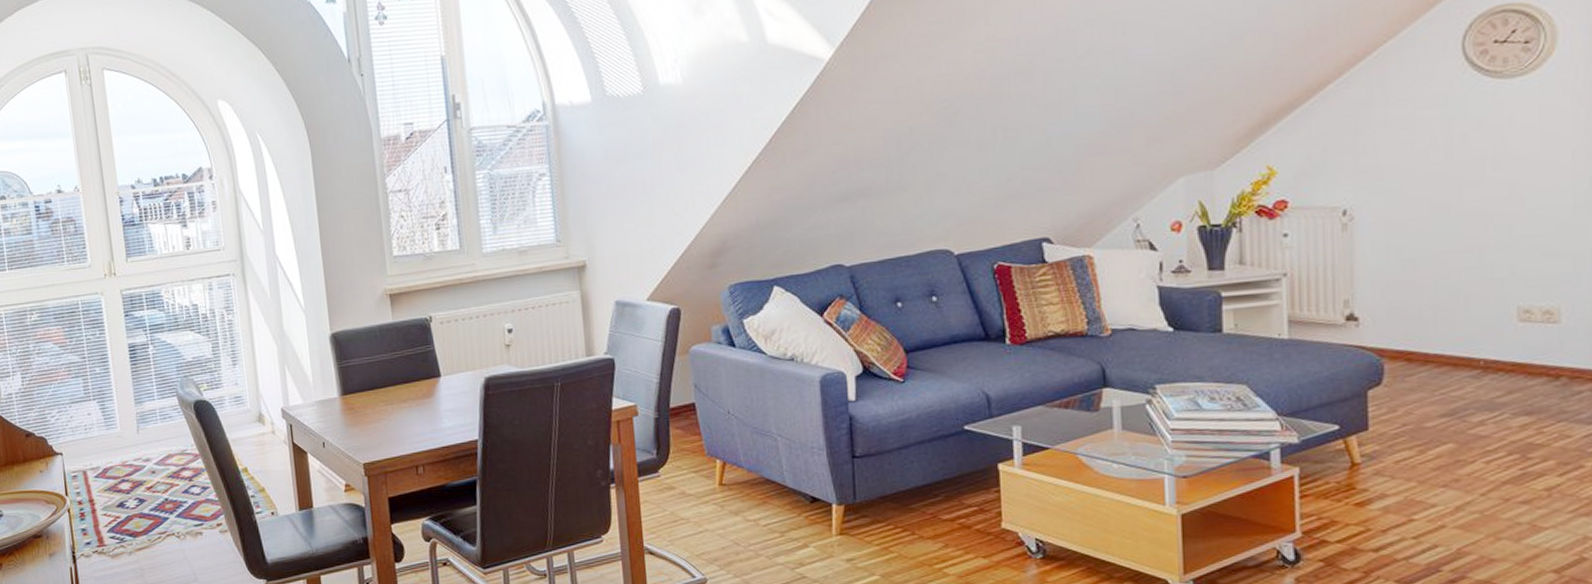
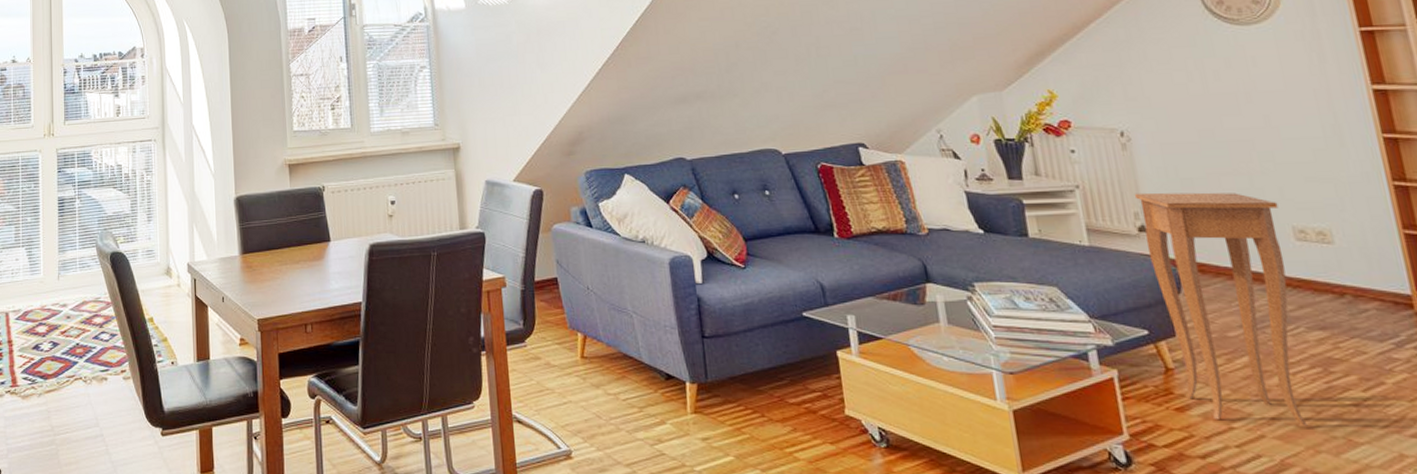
side table: none [1347,272,1506,516] -> present [1134,192,1308,428]

